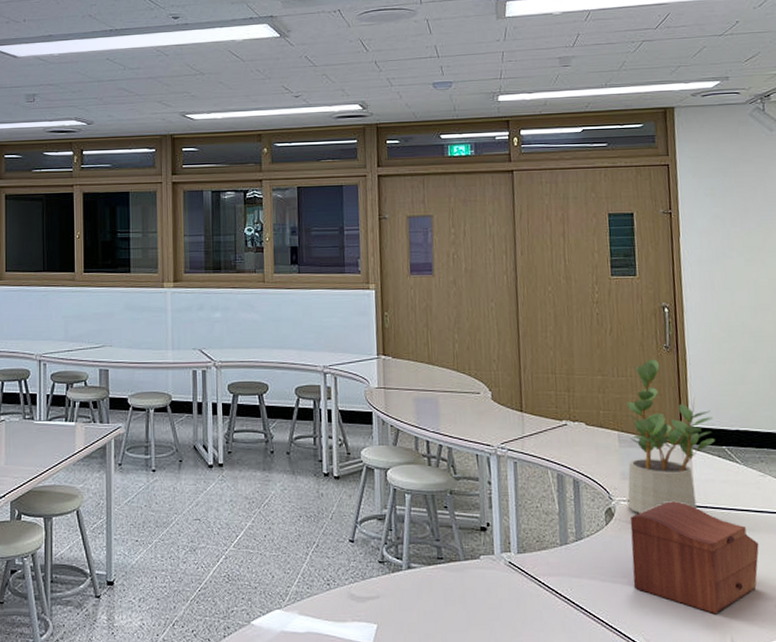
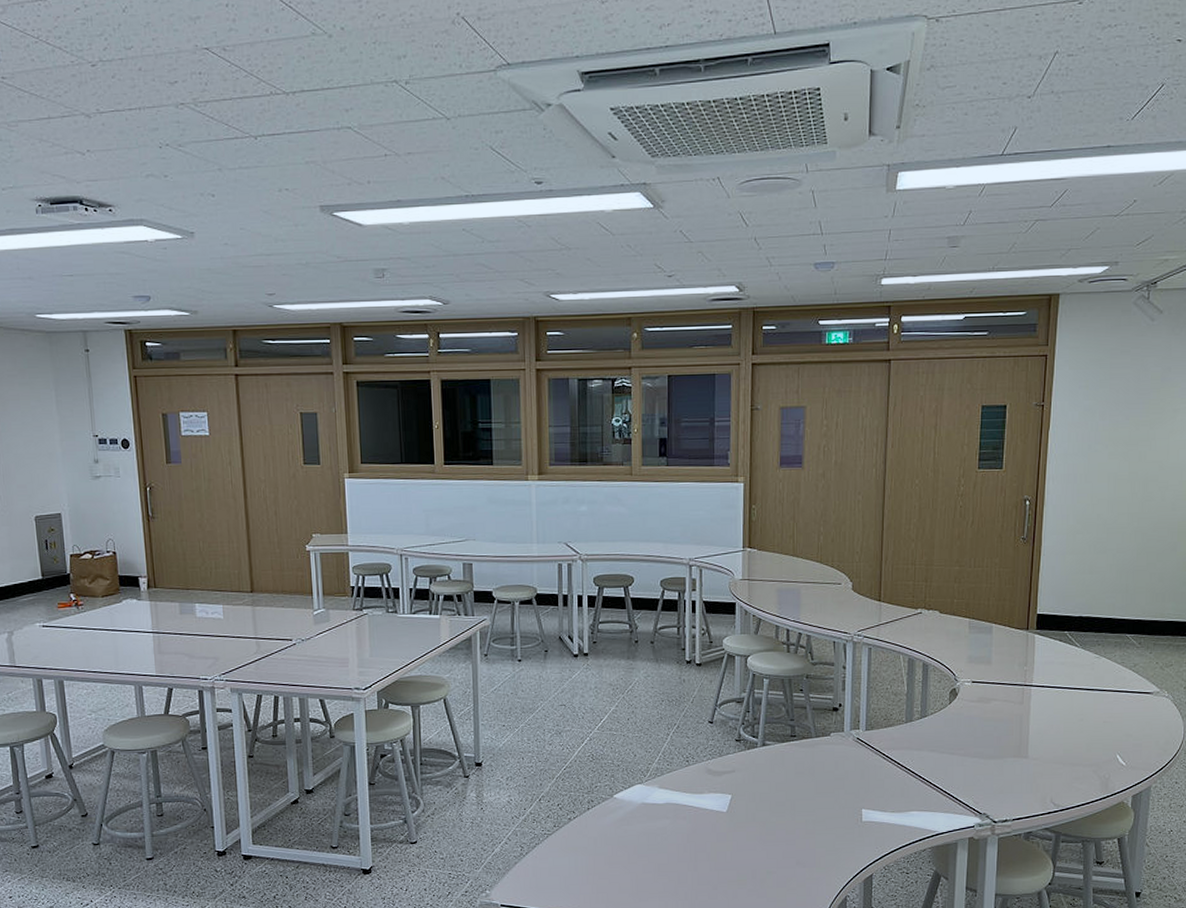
potted plant: present [626,359,715,514] -> none [972,550,1059,694]
sewing box: present [630,501,759,615] -> none [969,681,1086,780]

